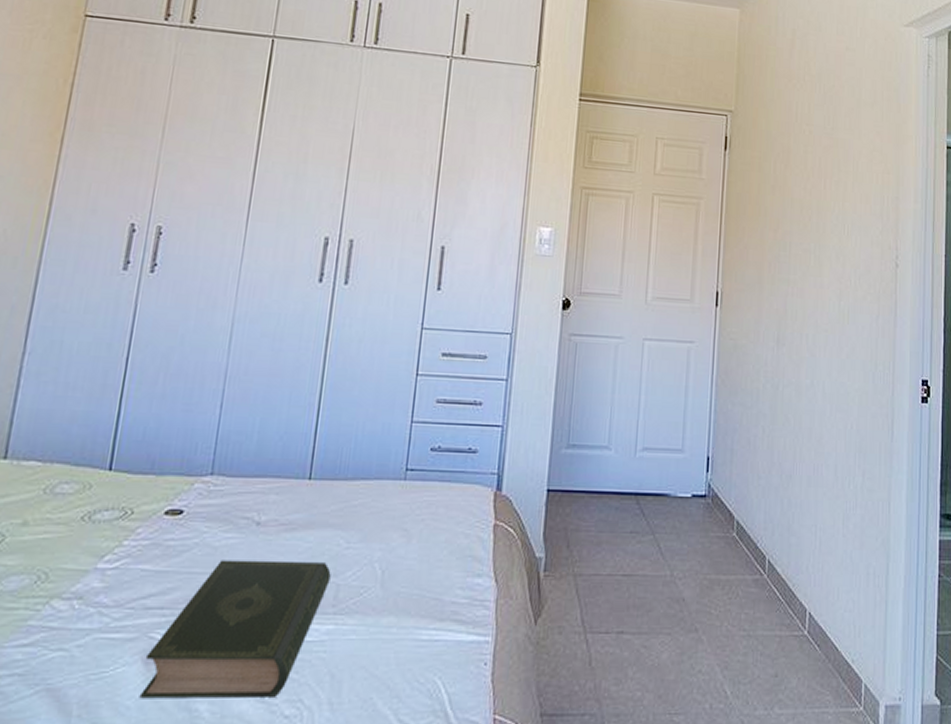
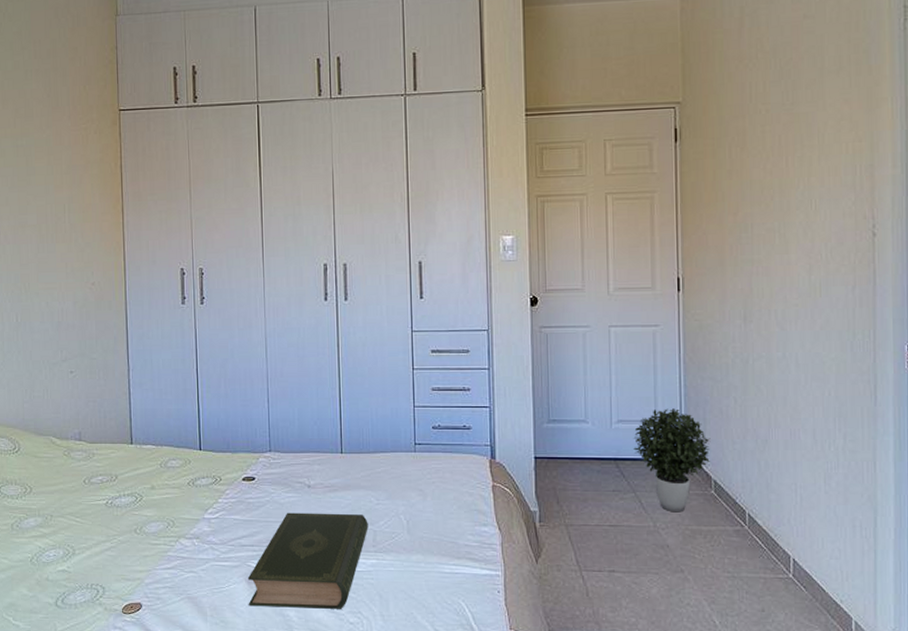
potted plant: none [656,436,737,559] -> present [633,408,711,513]

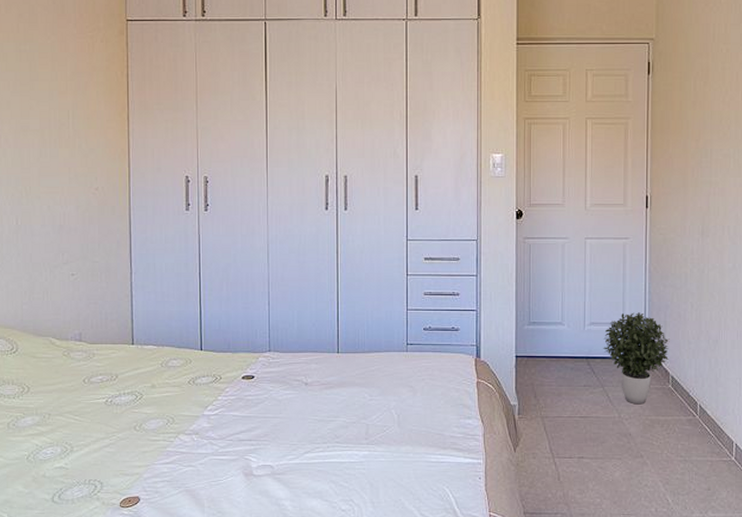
book: present [247,512,368,609] -> none [245,408,362,498]

